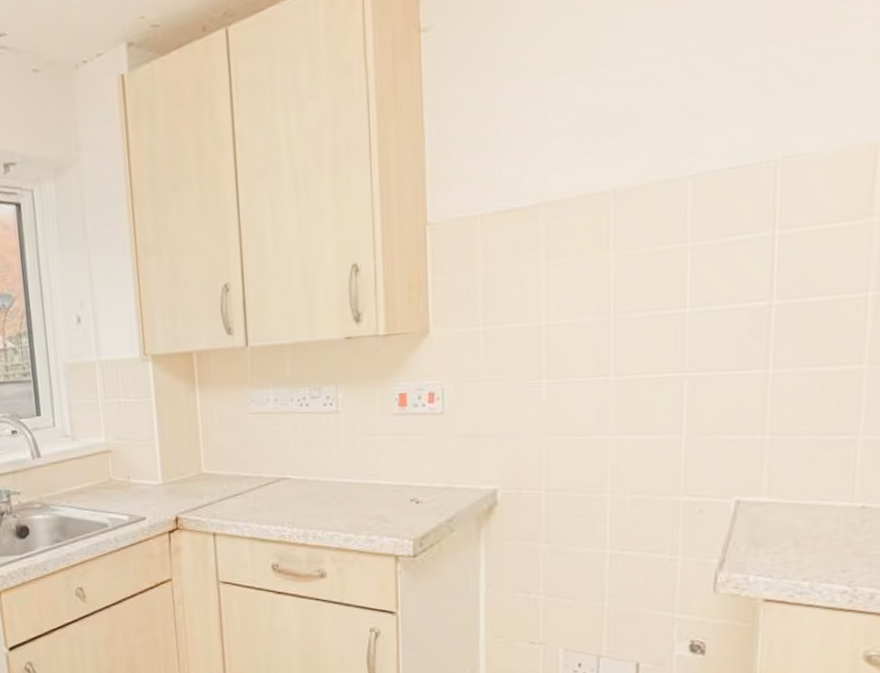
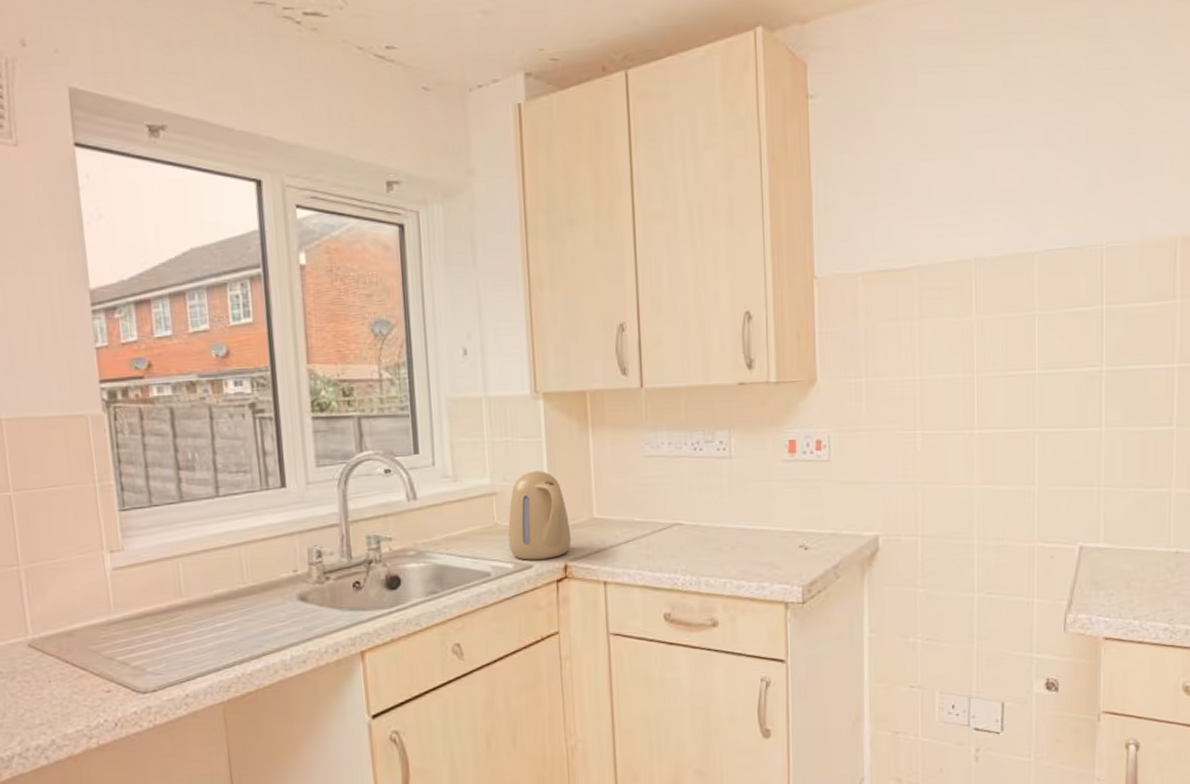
kettle: none [122,429,182,513] -> present [508,471,571,560]

